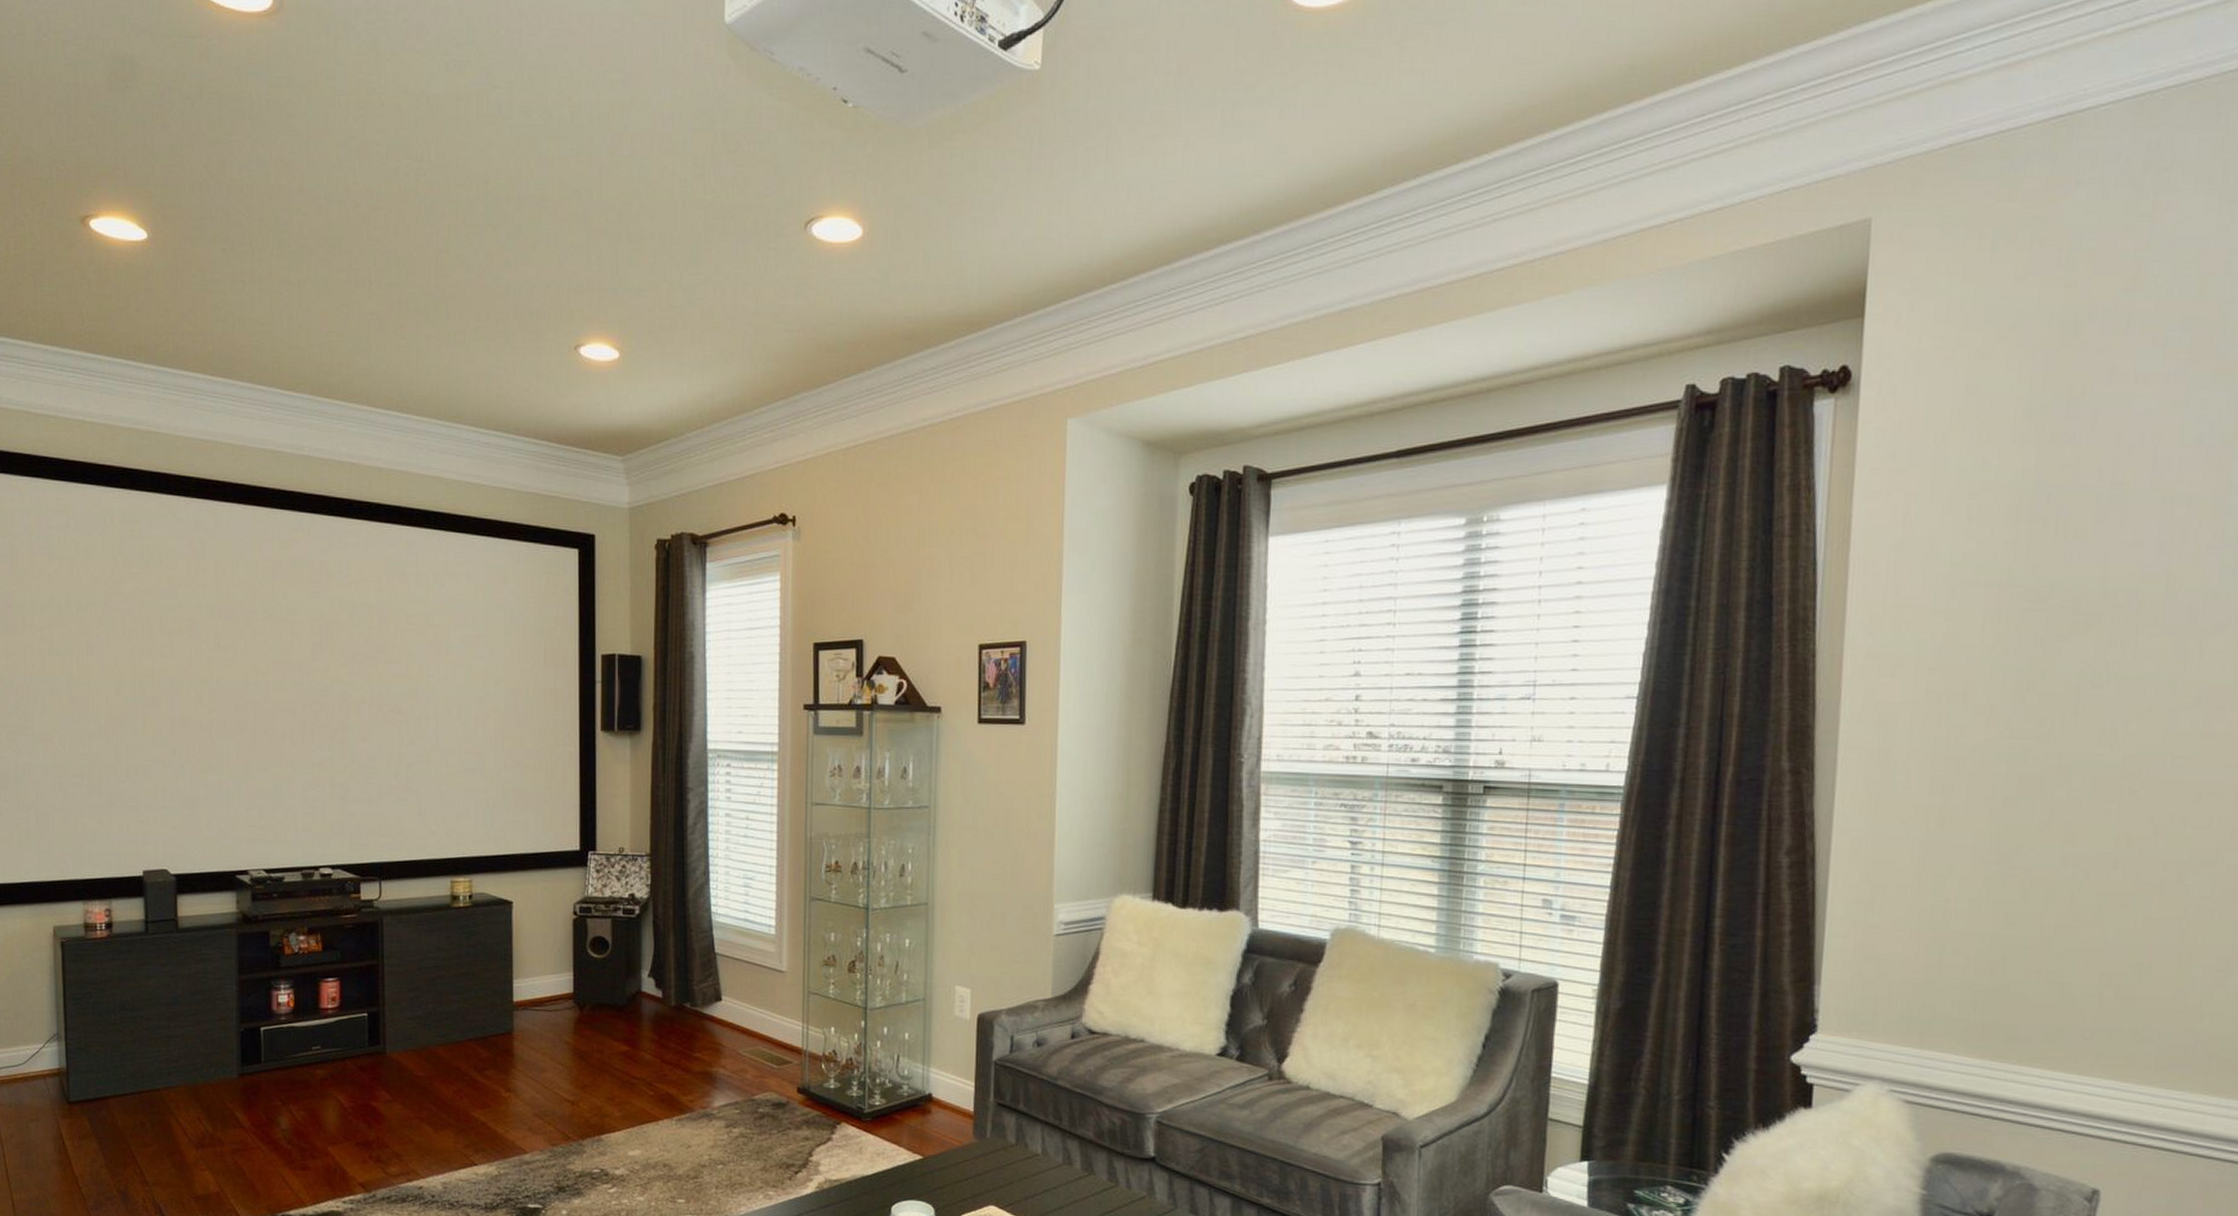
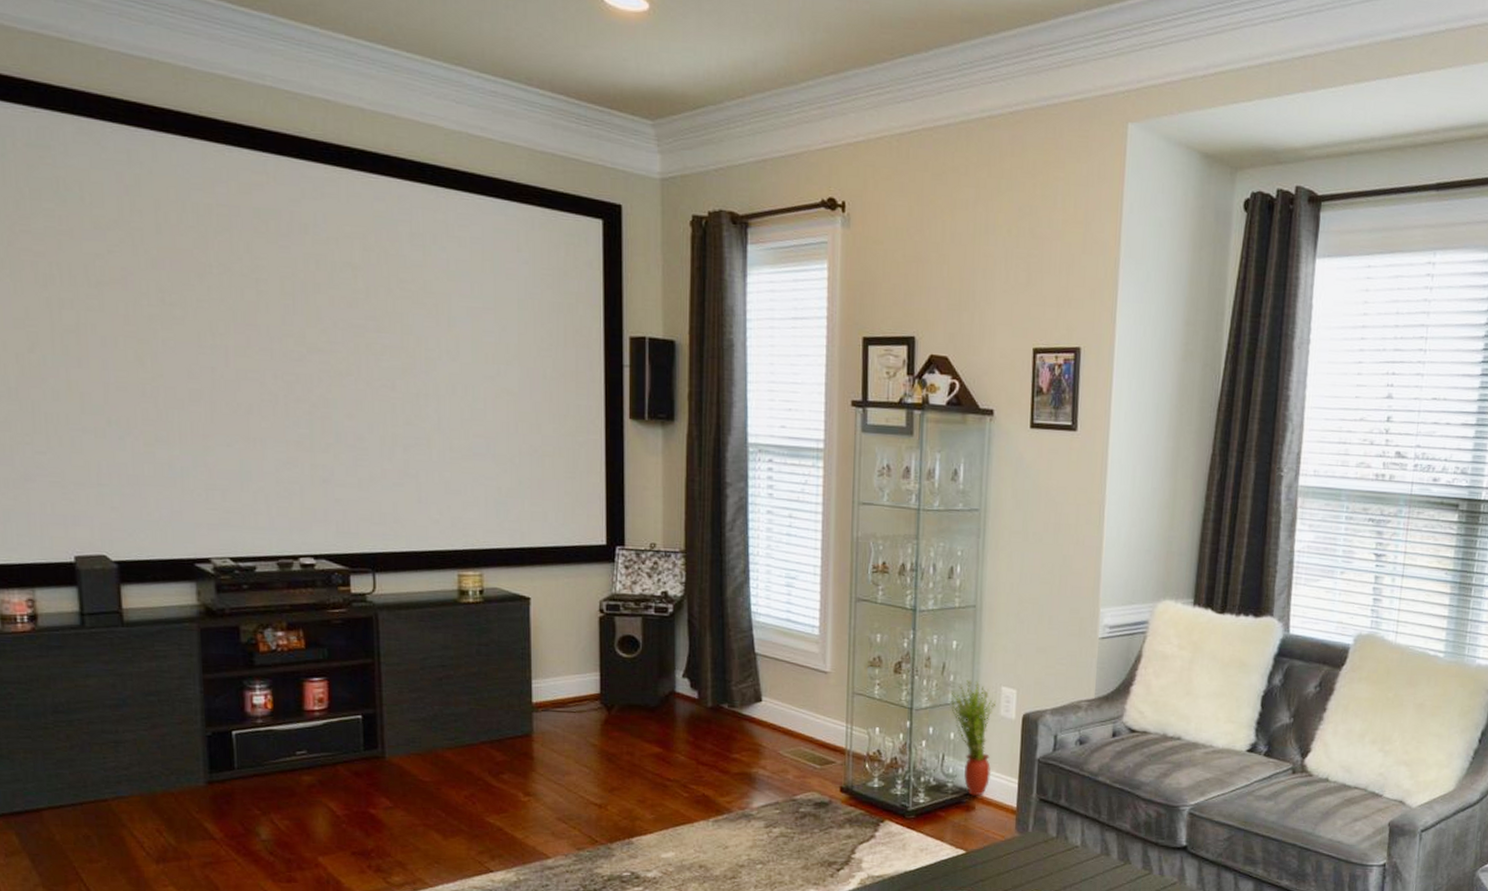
potted plant: none [904,978,951,1100] -> present [950,679,997,797]

